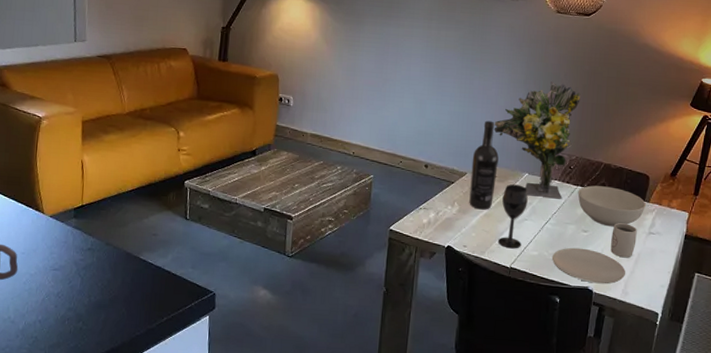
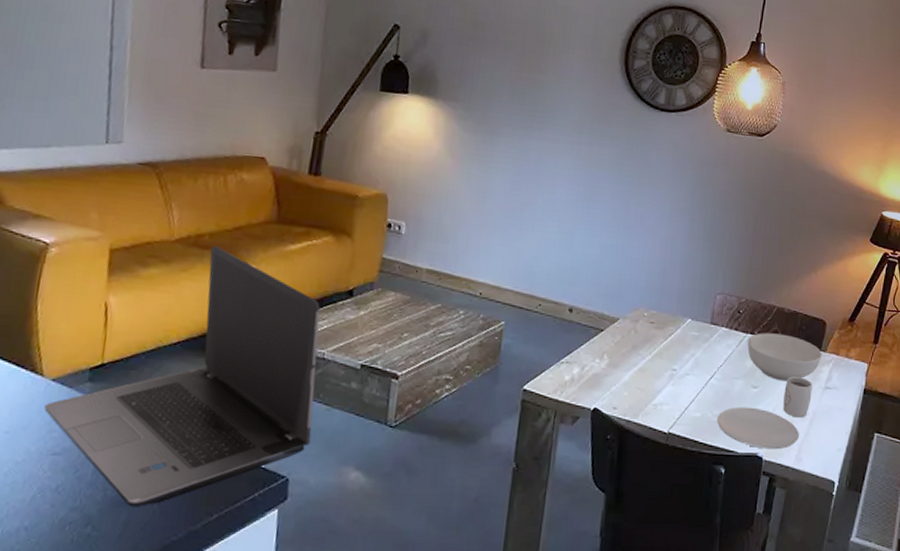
laptop computer: none [46,117,232,310] -> present [44,246,320,507]
wine bottle: present [469,120,499,210] -> none [621,255,658,363]
bouquet: present [494,80,581,199] -> none [652,209,752,349]
wine glass: present [498,184,528,249] -> none [655,332,691,410]

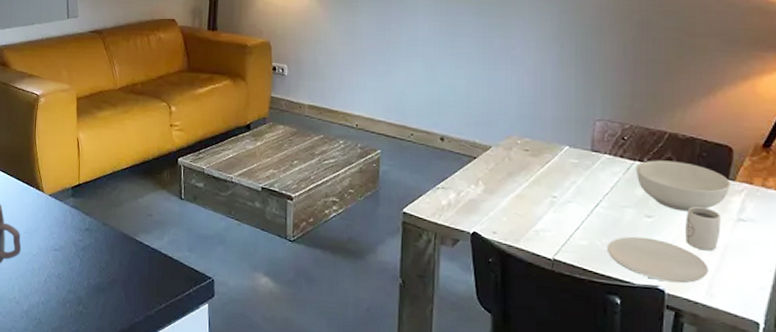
laptop computer: present [44,246,320,507] -> none [46,92,228,294]

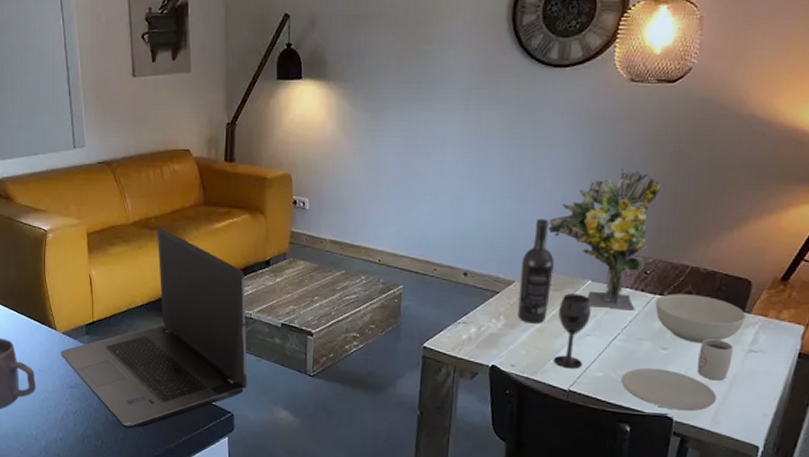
laptop computer: none [46,92,228,294] -> present [61,227,248,429]
wine bottle: none [496,84,530,190] -> present [517,218,554,324]
bouquet: none [522,34,631,177] -> present [548,167,661,311]
wine glass: none [536,159,570,237] -> present [554,293,591,369]

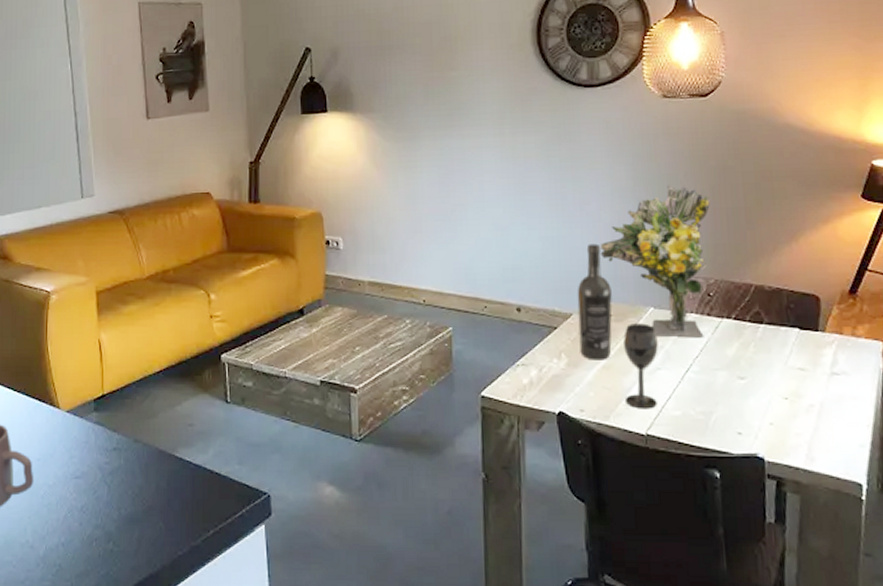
laptop computer: present [61,227,248,429] -> none [64,279,285,524]
plate: present [620,367,716,412] -> none [700,401,807,449]
bowl: present [655,293,746,344] -> none [724,315,821,370]
mug: present [697,339,733,381] -> none [779,363,816,410]

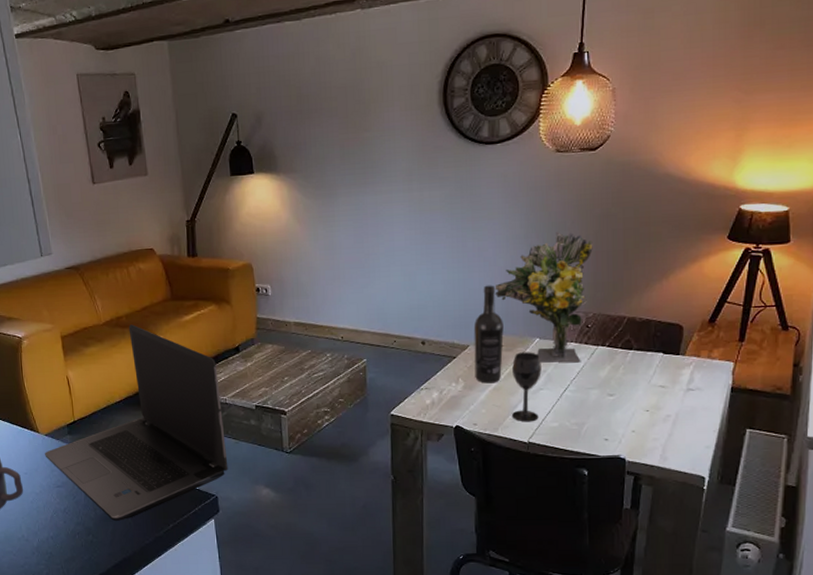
laptop computer: none [64,279,285,524] -> present [45,324,228,521]

